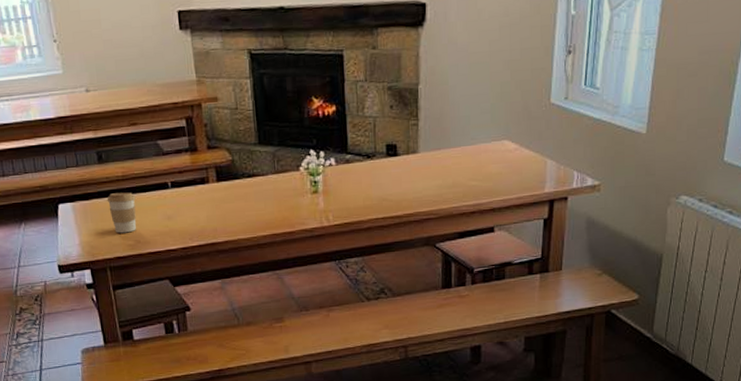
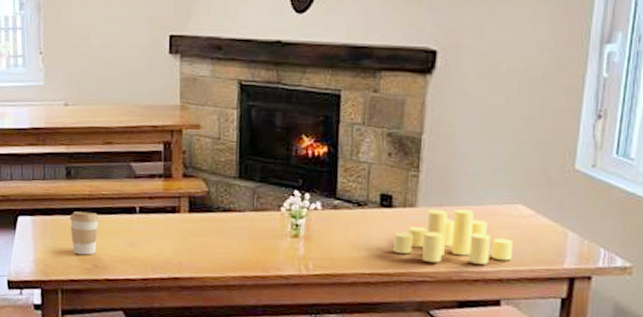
candle: none [400,150,502,202] -> present [393,209,514,264]

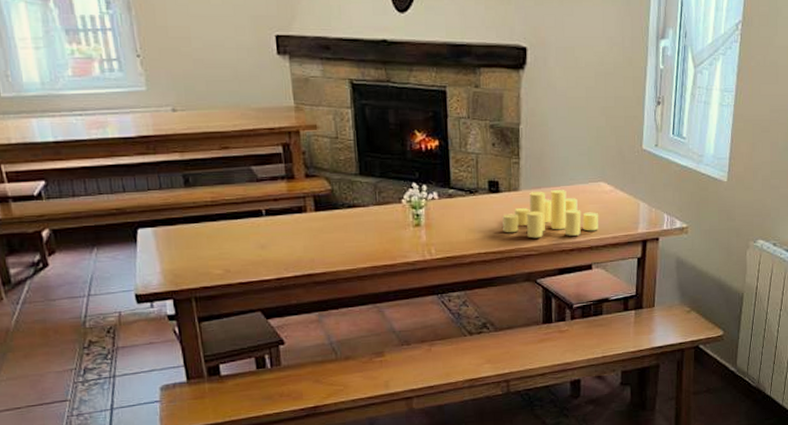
coffee cup: present [69,212,100,255] -> none [193,219,227,262]

